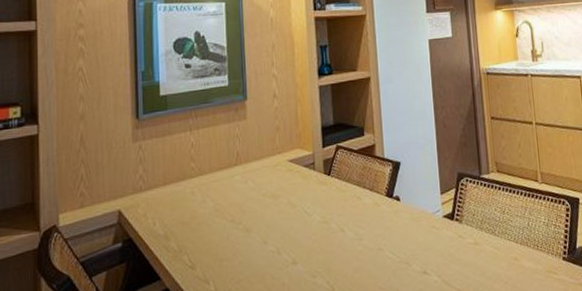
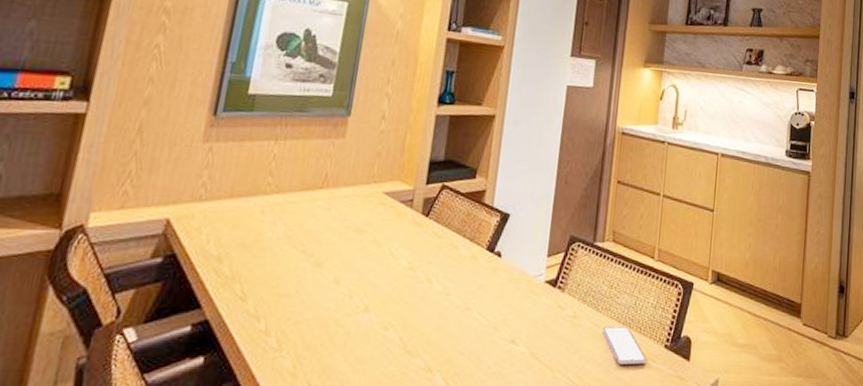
smartphone: none [503,246,548,280] -> present [603,327,646,365]

